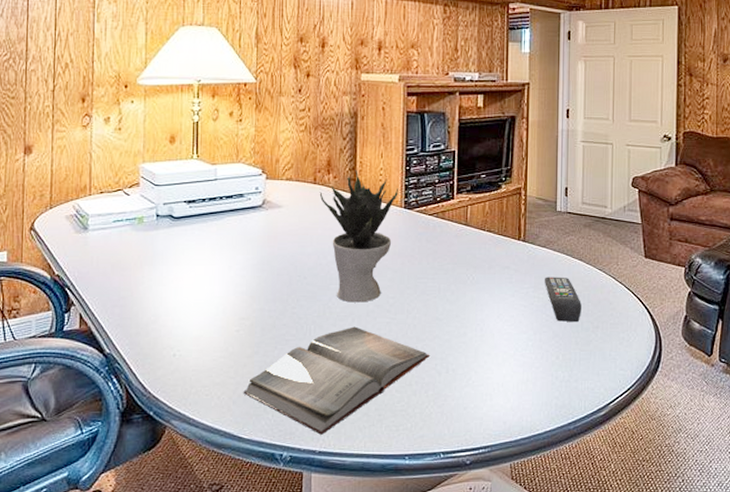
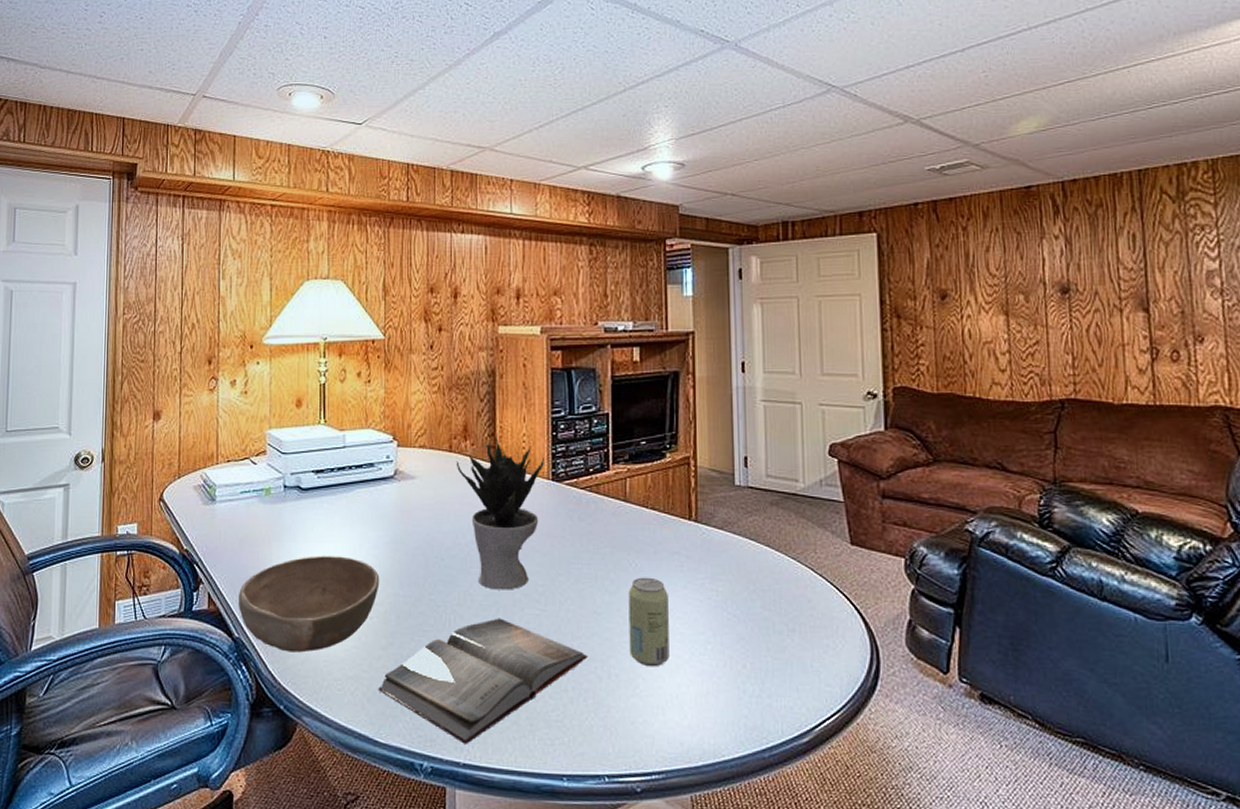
bowl: none [110,277,247,364] -> present [239,556,380,653]
beverage can: none [465,288,499,362] -> present [628,577,670,667]
remote control: present [545,277,581,322] -> none [724,565,772,622]

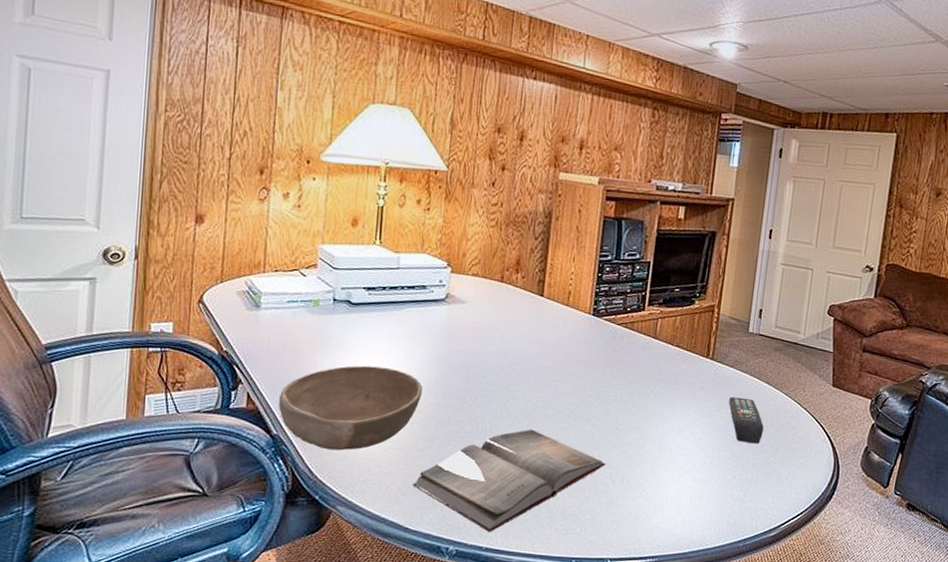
potted plant: present [456,435,544,590] -> none [505,271,588,406]
beverage can: present [628,577,670,667] -> none [641,402,681,475]
remote control: none [724,565,772,622] -> present [729,397,764,443]

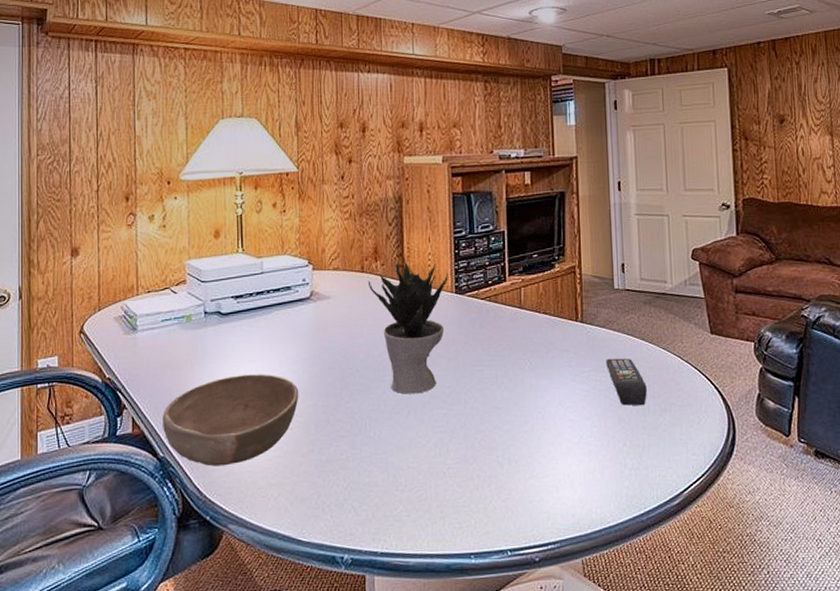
hardback book: present [413,429,606,532] -> none [300,419,491,535]
potted plant: none [505,271,588,406] -> present [367,255,448,394]

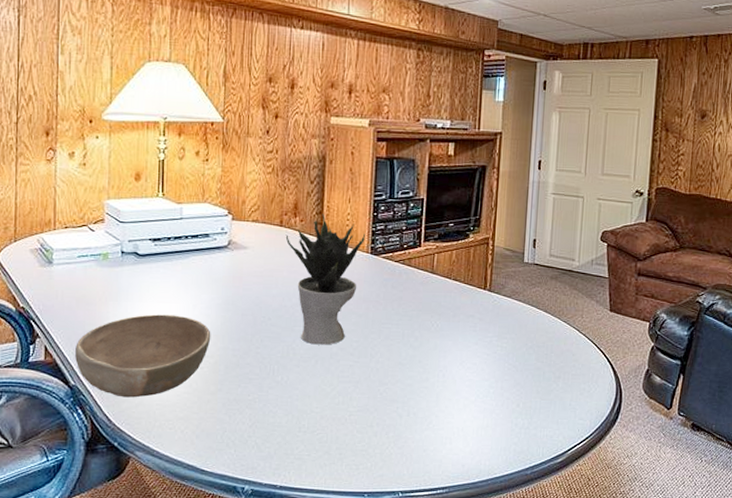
remote control: present [606,358,647,406] -> none [509,326,544,371]

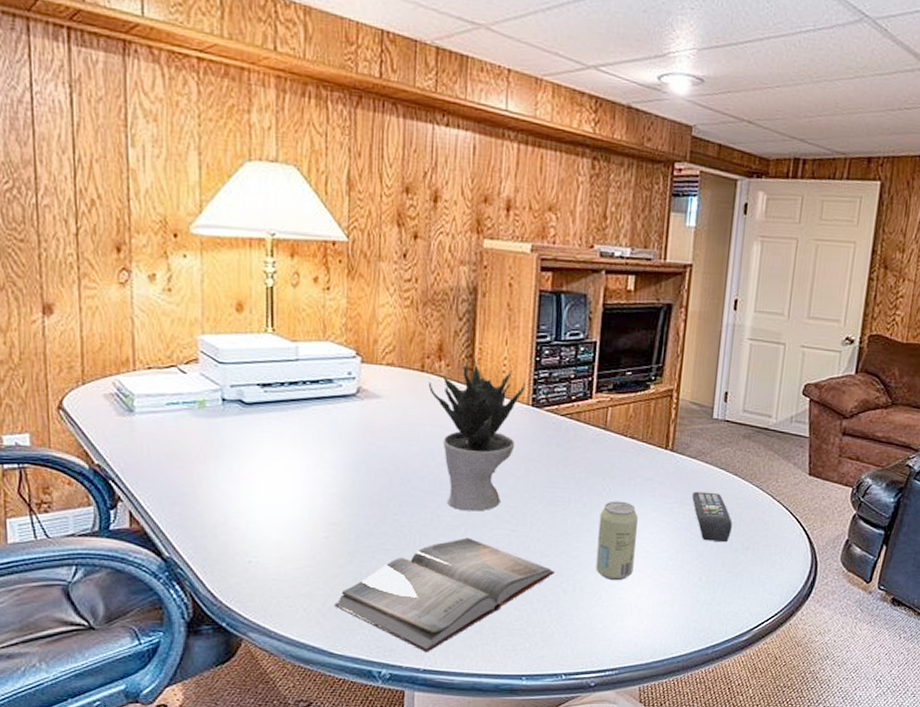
bowl: present [75,314,211,398] -> none [168,474,338,572]
hardback book: none [206,368,392,471] -> present [334,537,556,652]
beverage can: none [426,335,462,407] -> present [595,501,638,581]
remote control: none [509,326,544,371] -> present [692,491,732,541]

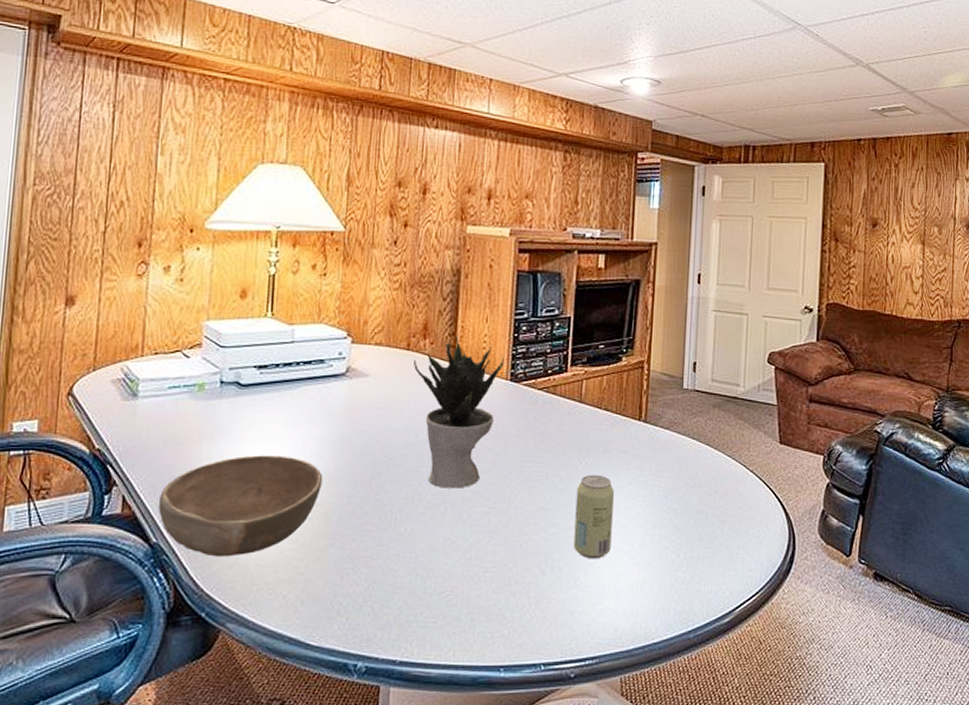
bowl: none [168,474,338,572] -> present [158,455,323,557]
hardback book: present [334,537,556,652] -> none [314,516,534,642]
remote control: present [692,491,732,541] -> none [667,463,707,515]

